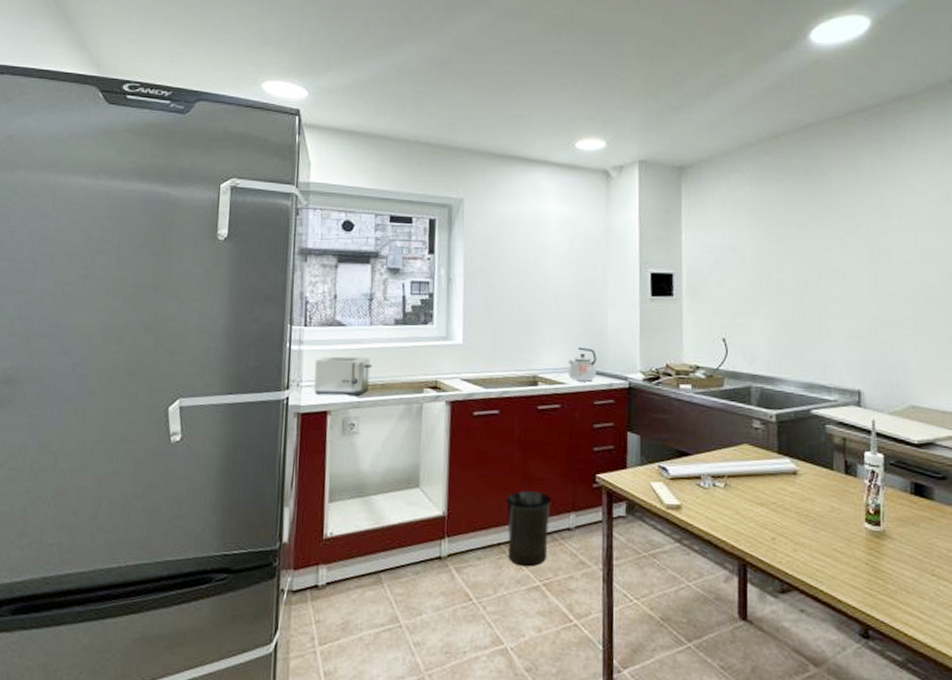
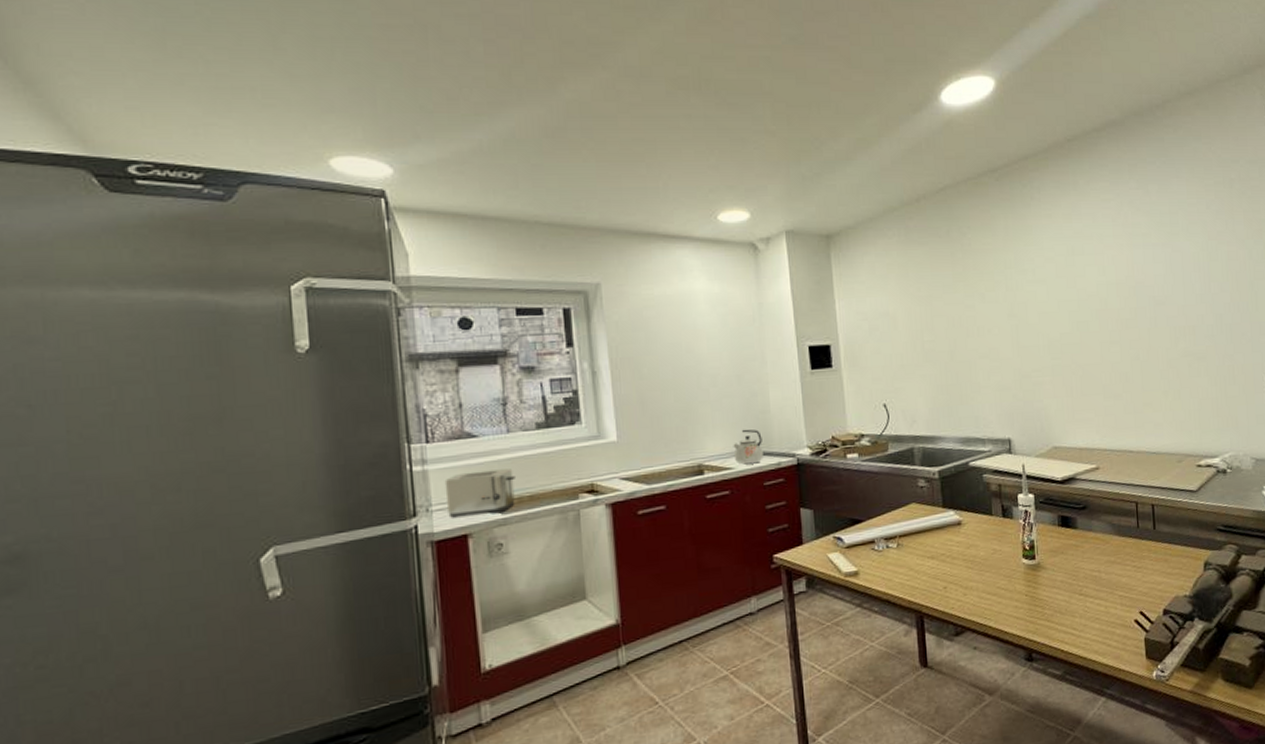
waste bin: present [505,491,553,567] -> none [682,582,732,659]

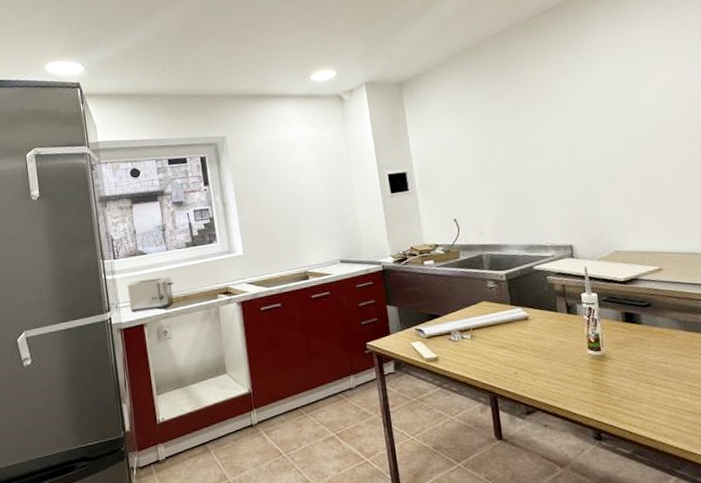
kettle: present [733,429,763,465] -> none [330,243,355,271]

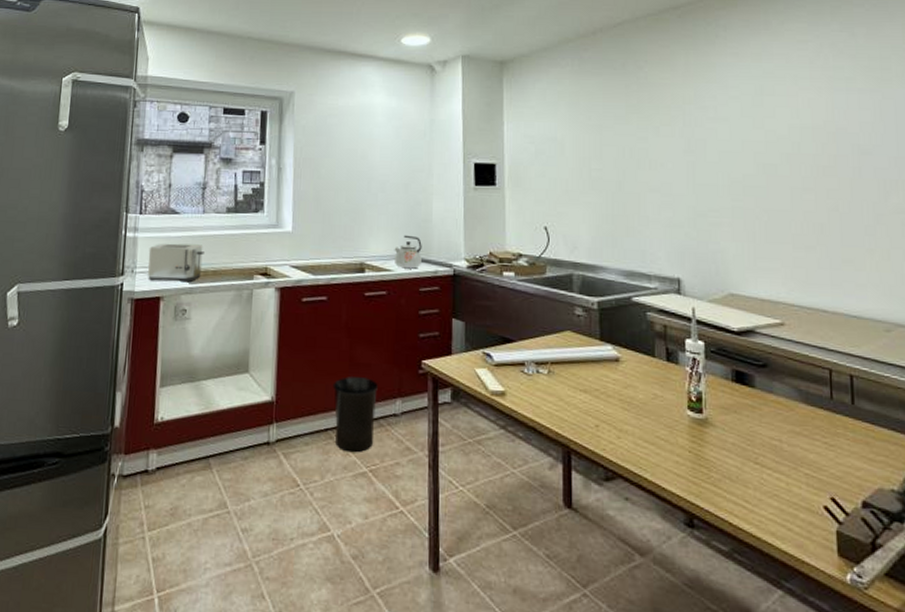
waste bin: none [296,363,337,423] -> present [332,376,379,453]
kettle: none [330,243,355,271] -> present [394,235,422,269]

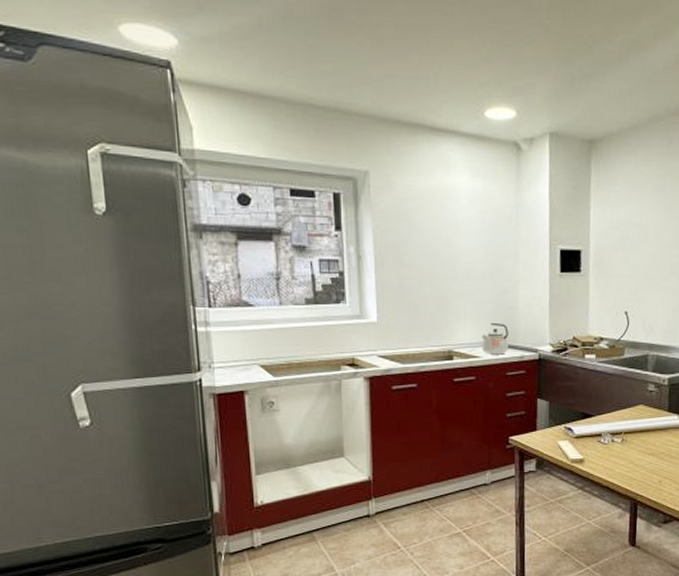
toaster: present [148,243,204,283] -> none [224,337,286,376]
waste bin: present [332,376,379,453] -> none [426,455,470,518]

